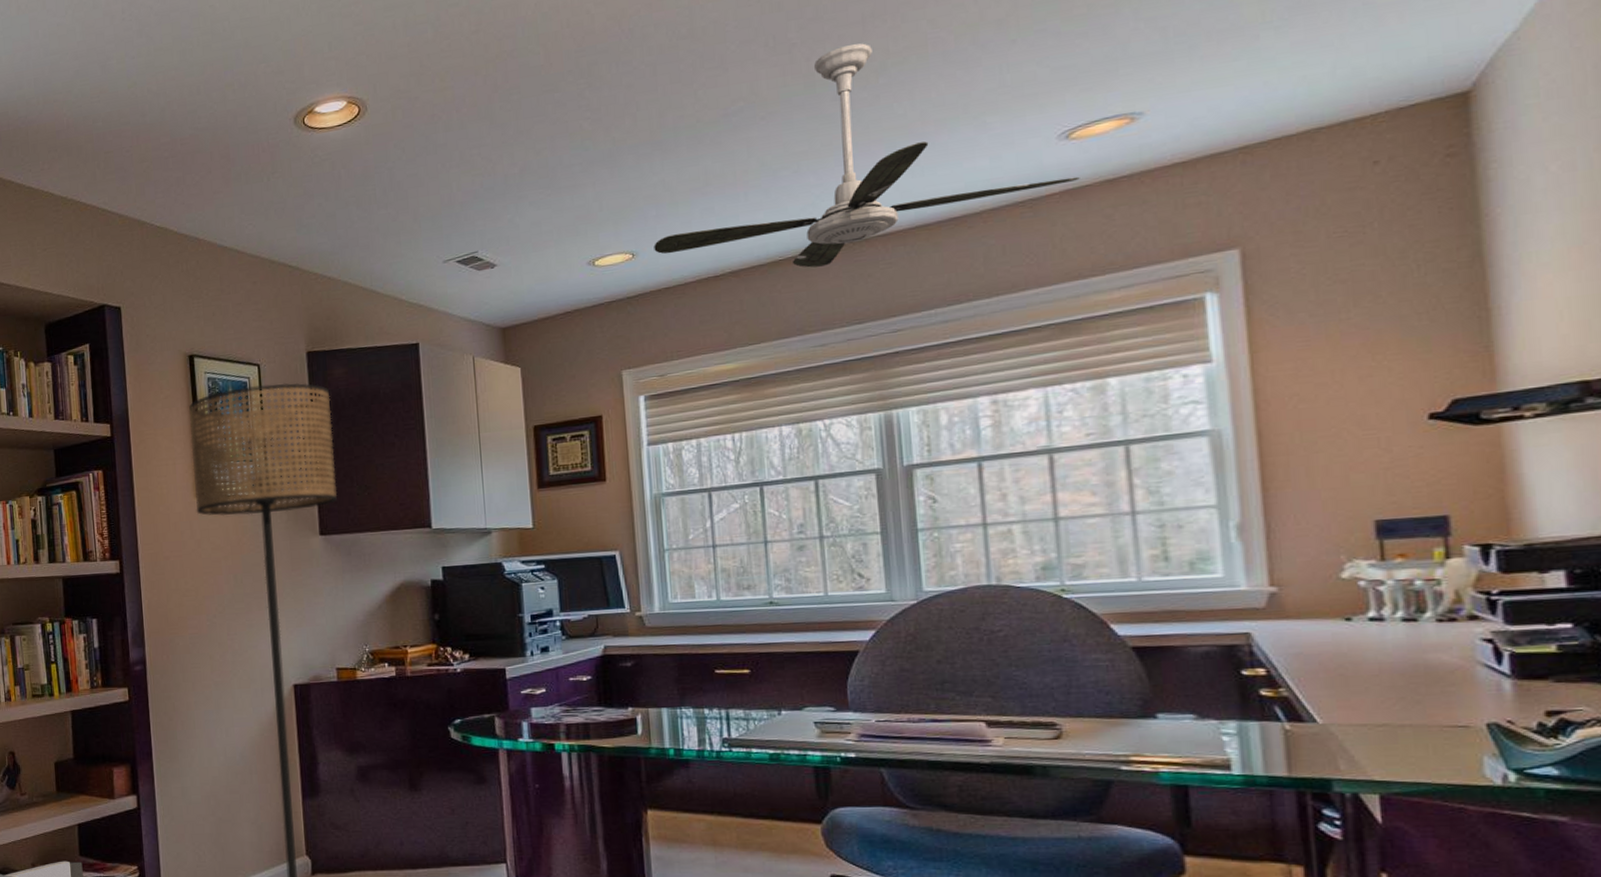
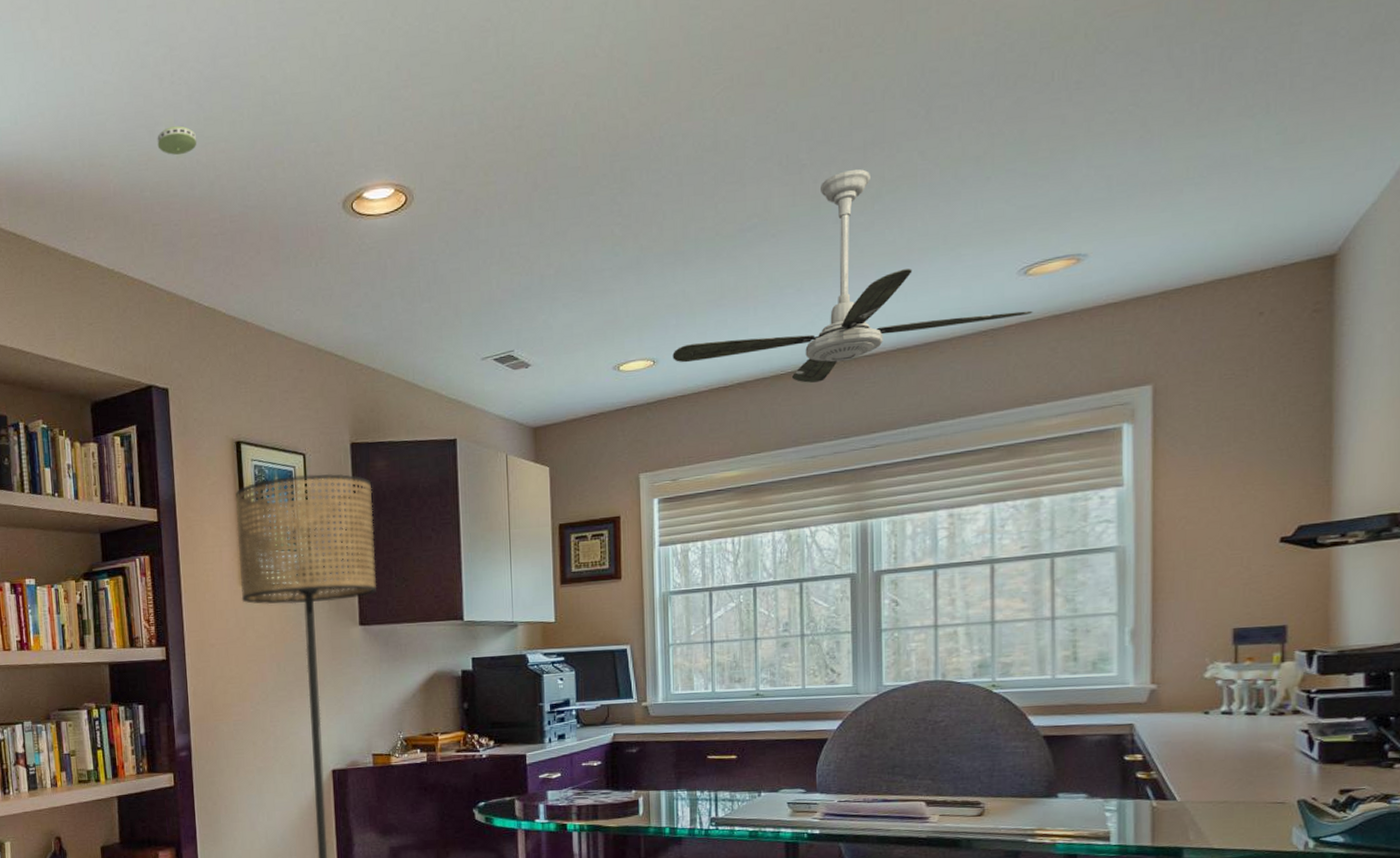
smoke detector: none [108,58,148,87] -> present [157,125,197,156]

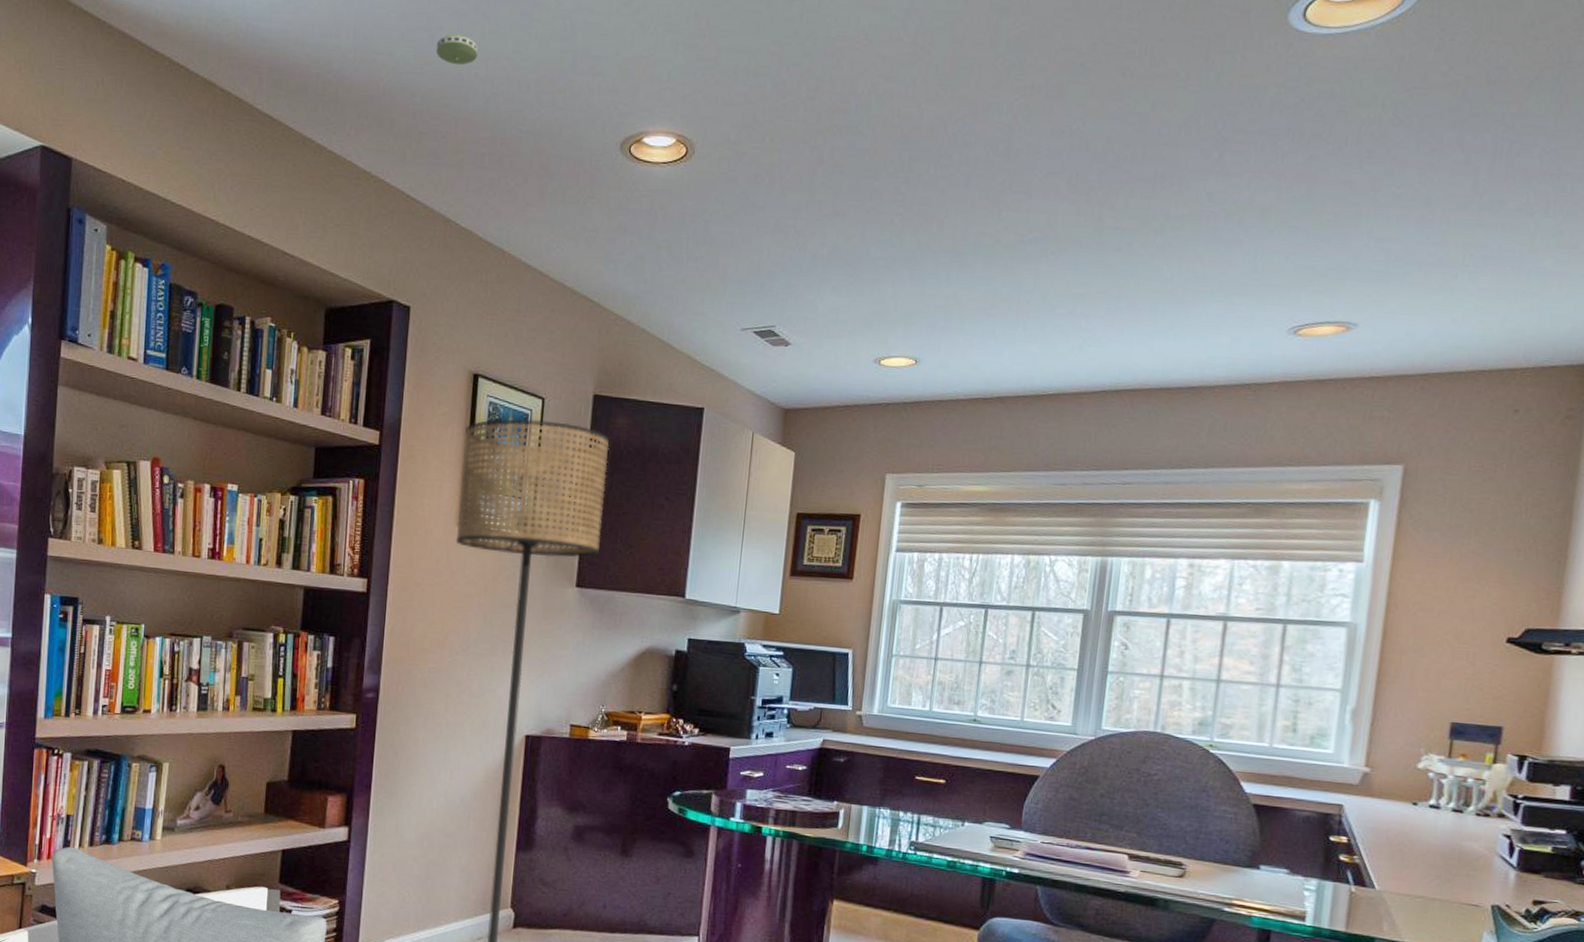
ceiling fan: present [672,169,1033,383] -> none [935,200,1298,409]

